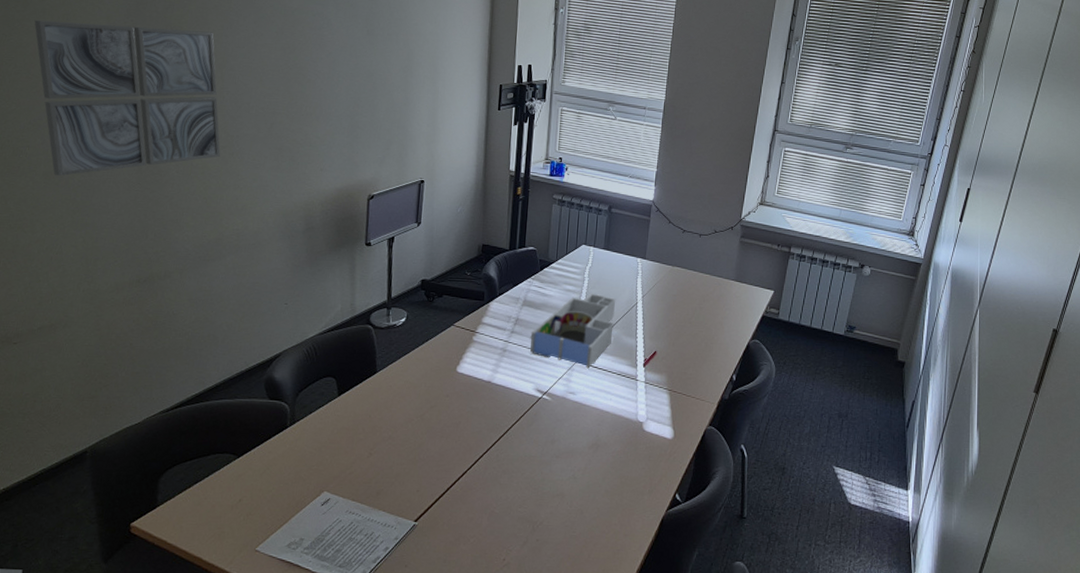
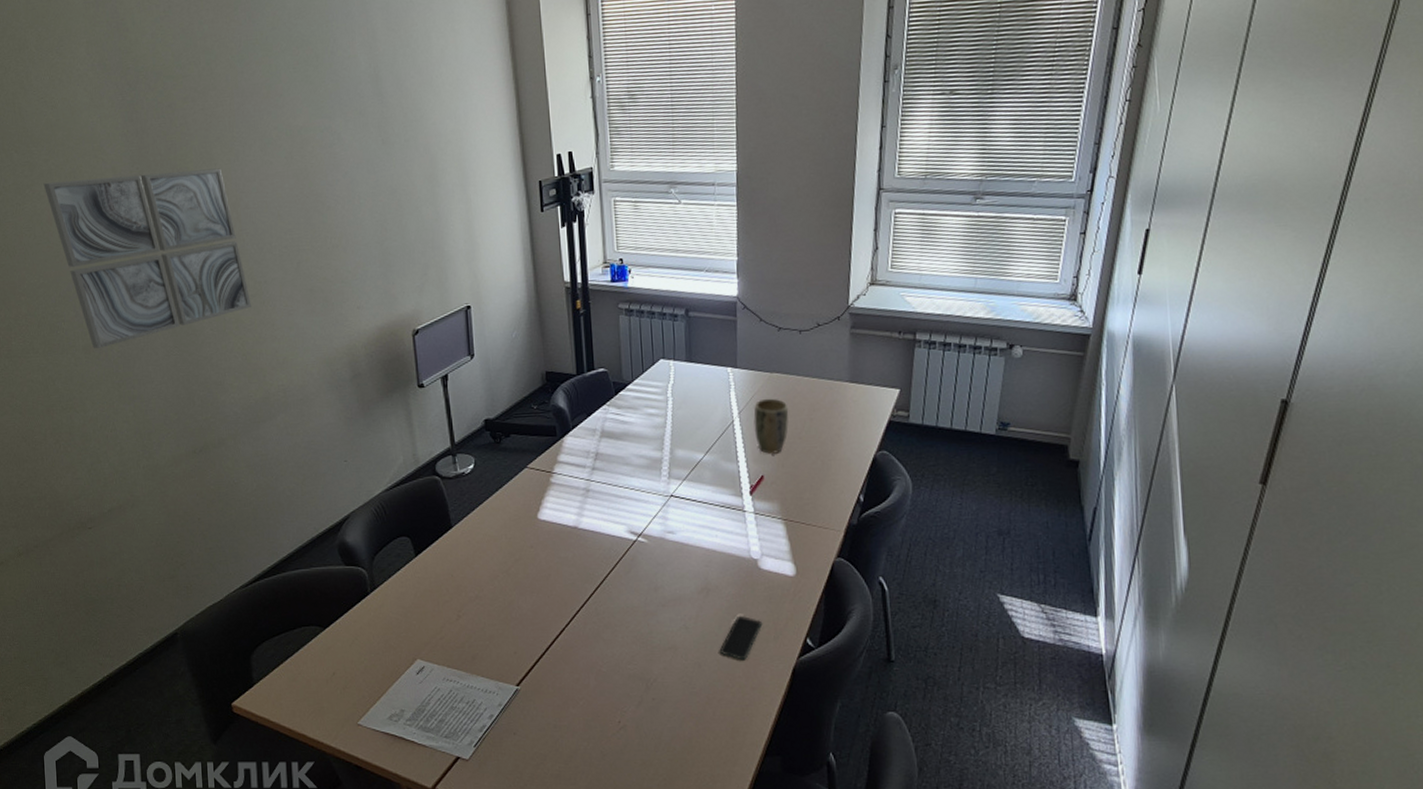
desk organizer: present [530,293,616,368] -> none [615,414,709,502]
smartphone: none [601,469,641,510] -> present [720,615,763,660]
plant pot: none [653,287,684,335] -> present [753,398,789,455]

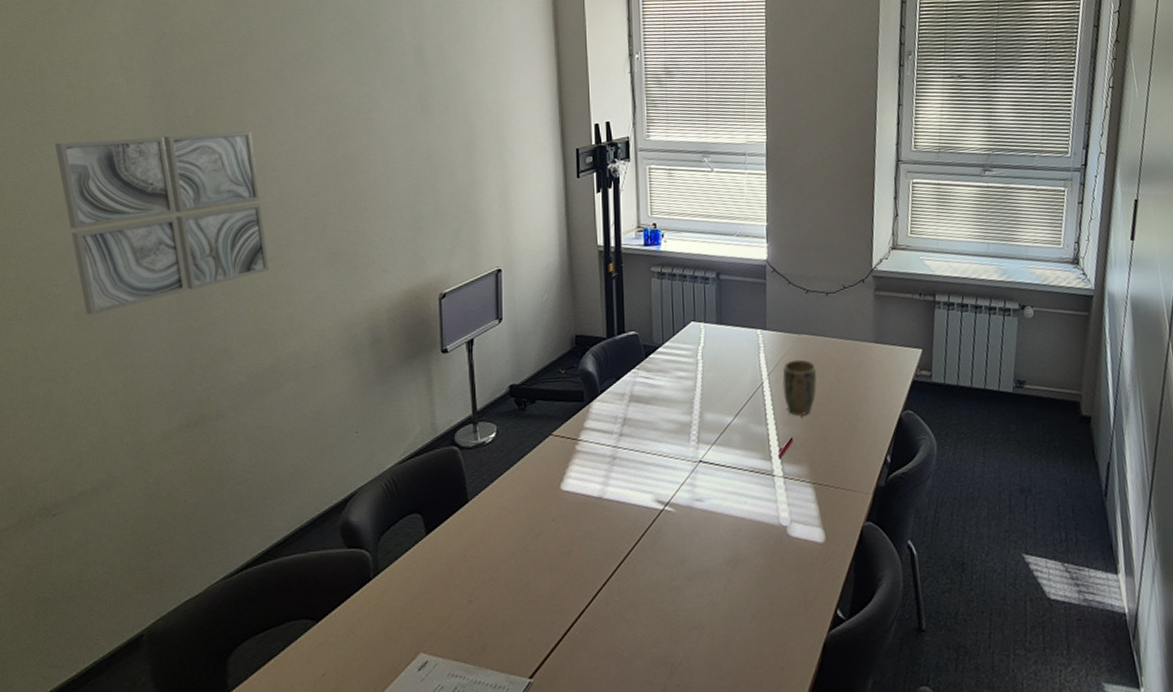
smartphone: present [720,615,763,660] -> none [748,587,792,637]

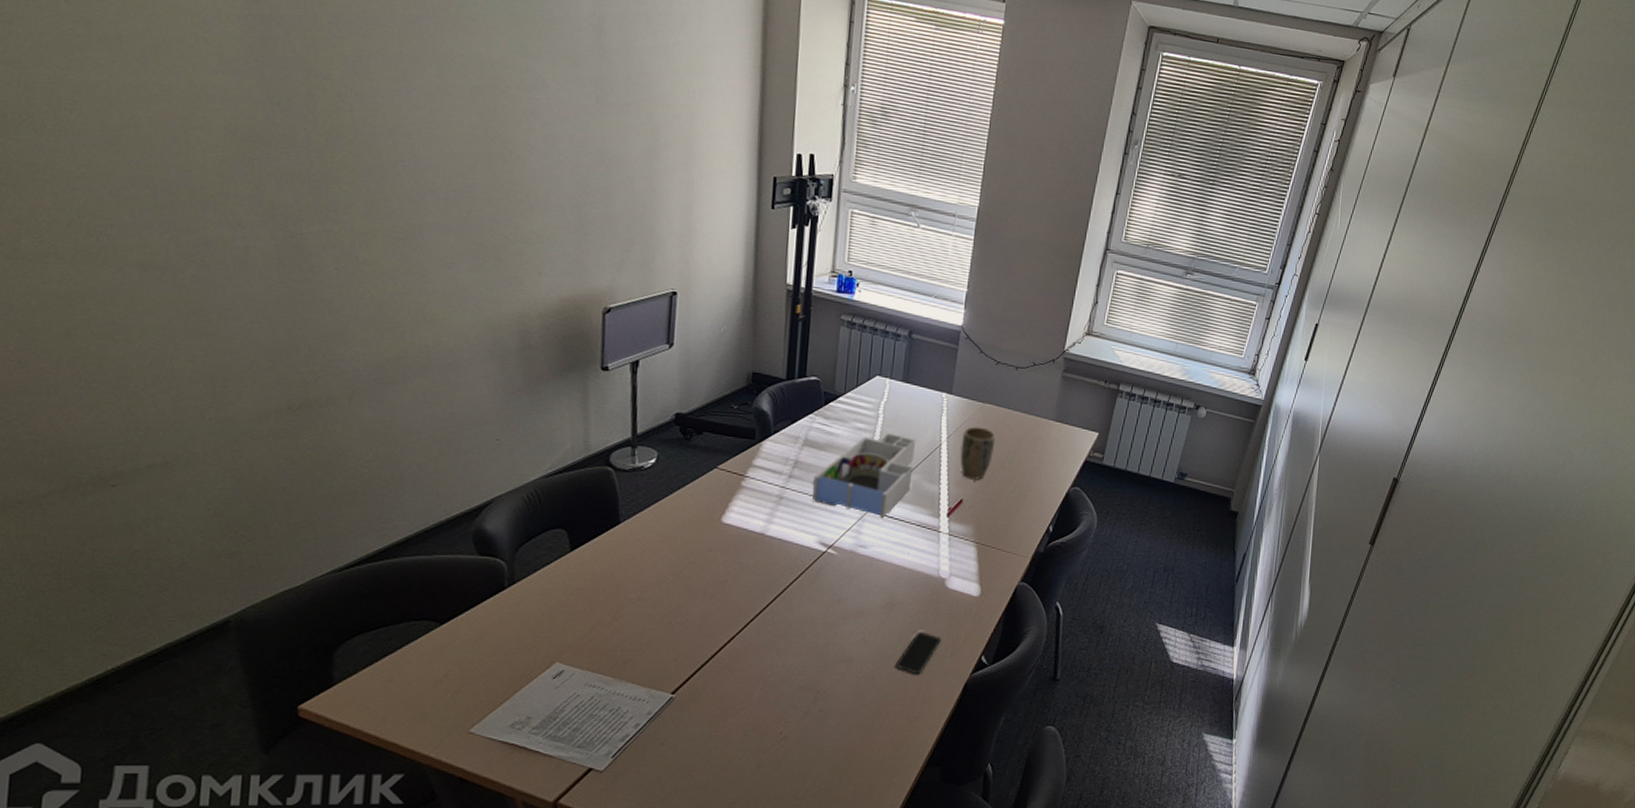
wall art: present [54,131,269,316] -> none [105,49,398,268]
desk organizer: none [643,377,739,467] -> present [812,432,916,518]
smartphone: none [748,587,792,637] -> present [896,631,942,675]

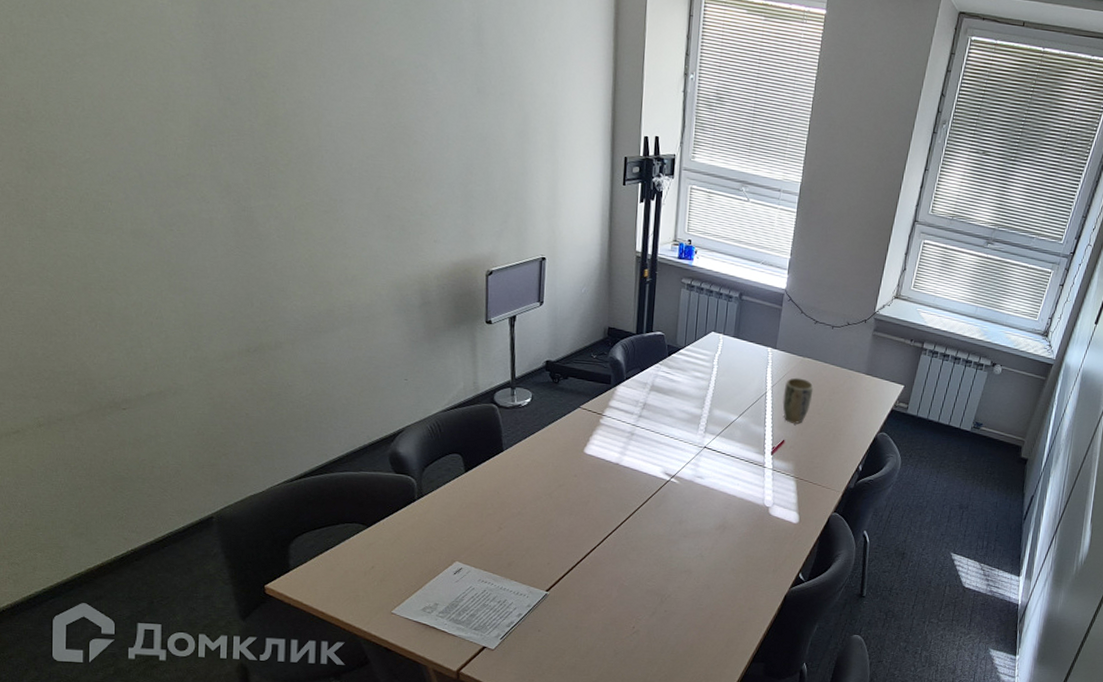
desk organizer: present [812,432,916,518] -> none [658,380,746,454]
smartphone: present [896,631,942,675] -> none [727,550,766,586]

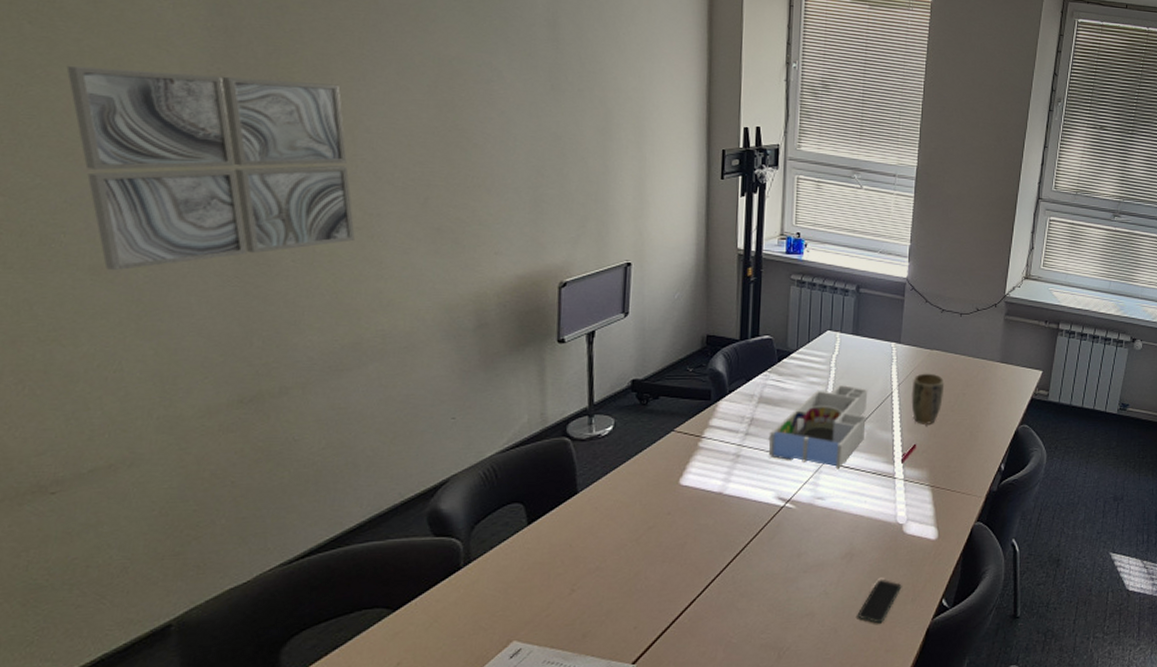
wall art: none [98,55,324,236] -> present [66,65,355,271]
desk organizer: none [658,380,746,454] -> present [769,384,868,468]
smartphone: none [727,550,766,586] -> present [858,579,902,624]

